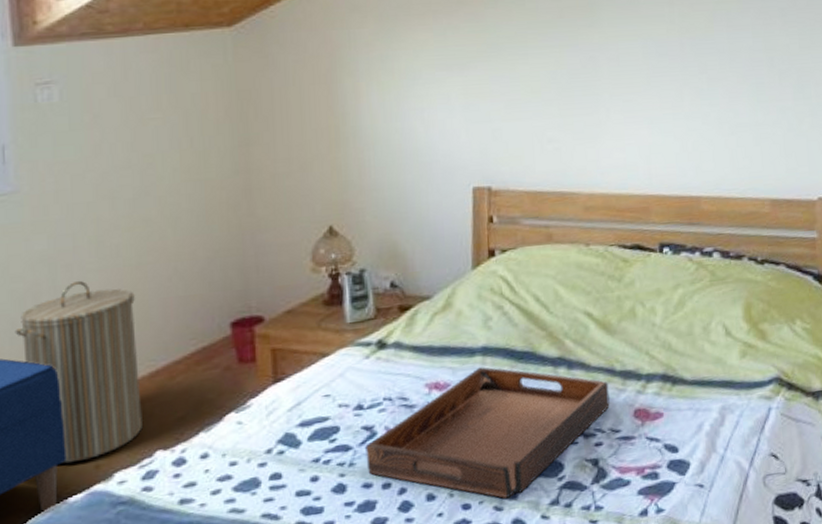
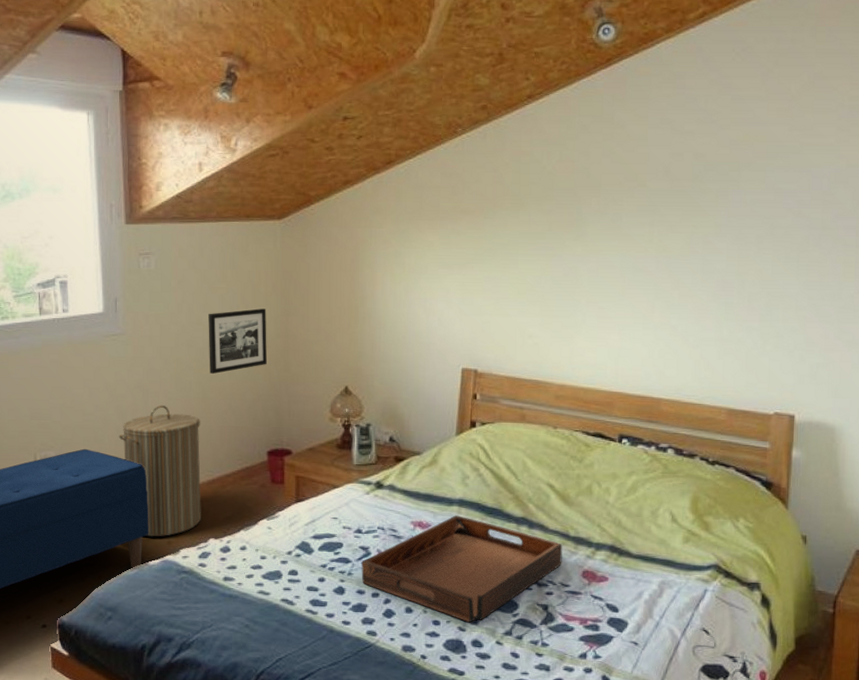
picture frame: none [139,139,223,232] -> present [208,308,267,375]

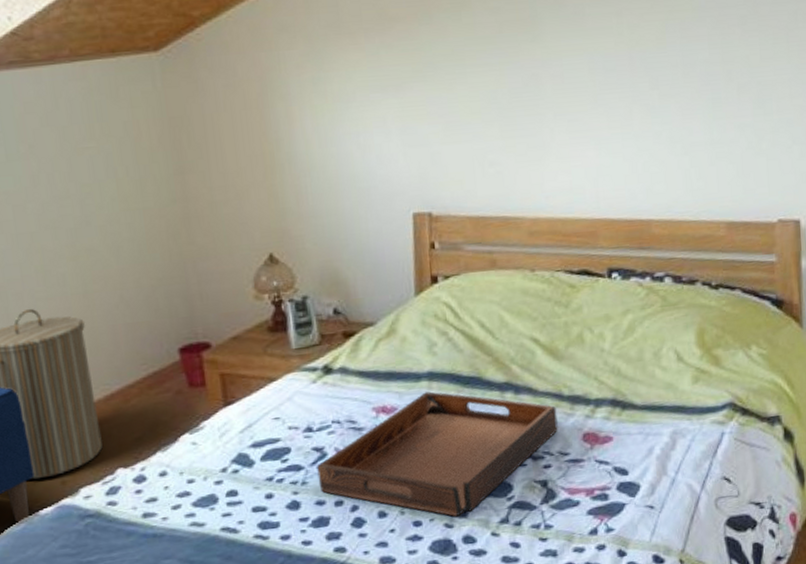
picture frame: present [208,308,267,375] -> none [76,168,163,261]

